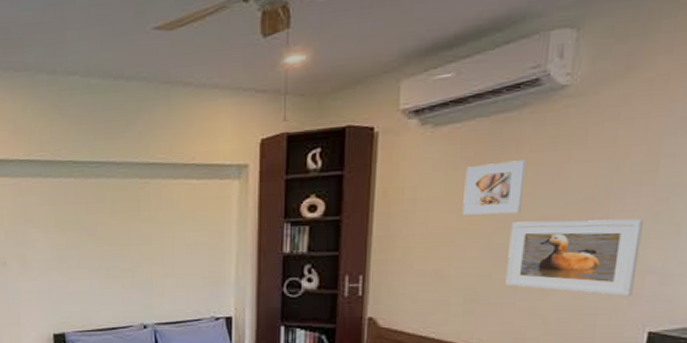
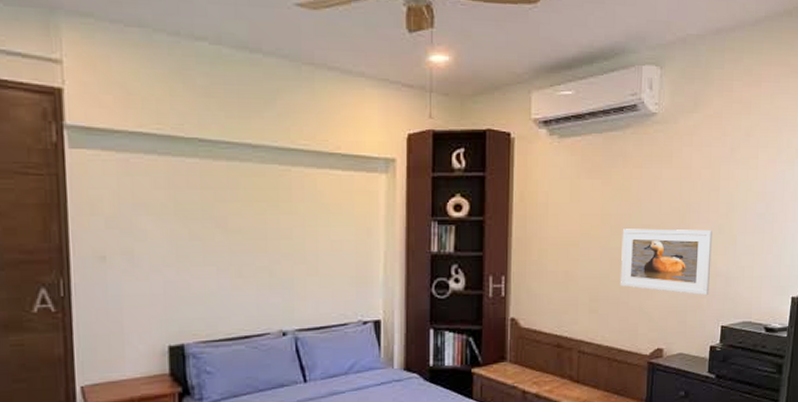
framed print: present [462,160,527,215] -> none [585,174,631,222]

